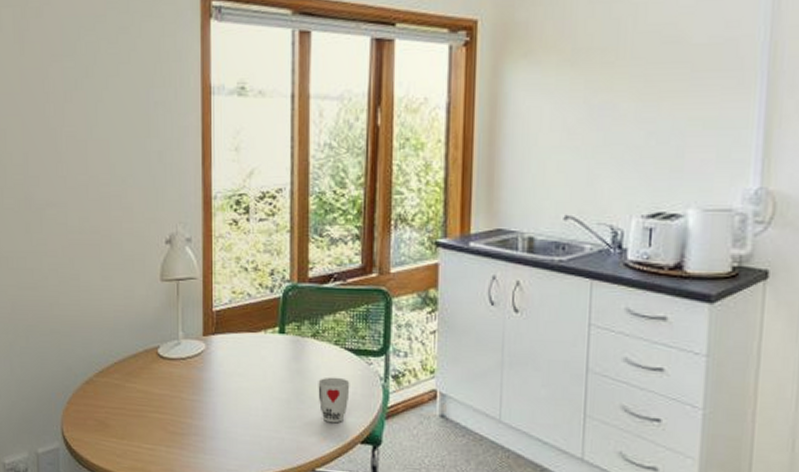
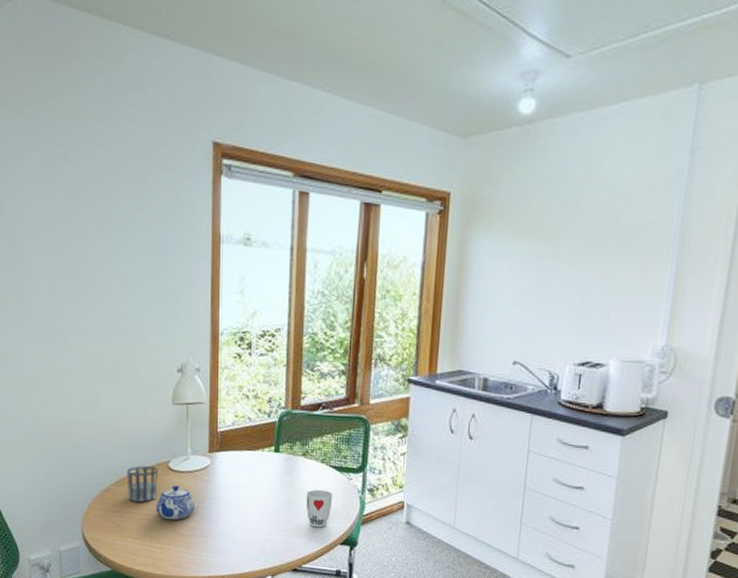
cup: none [110,353,146,396] -> present [126,466,158,503]
teapot: none [144,375,189,416] -> present [156,485,196,521]

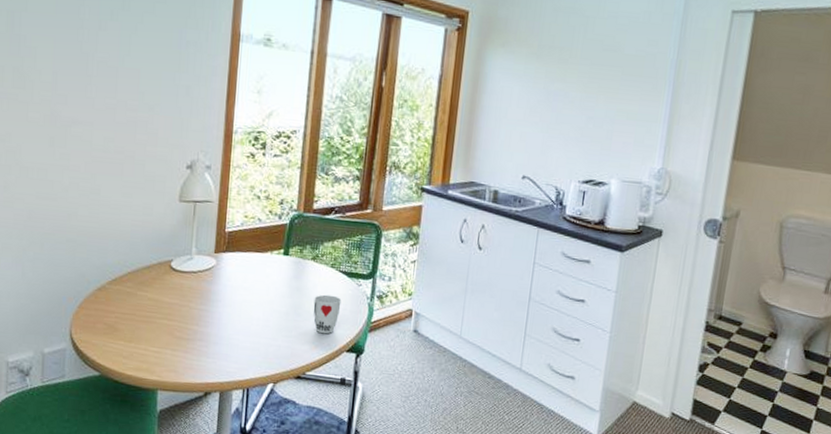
cup: present [126,466,158,503] -> none [124,264,159,303]
teapot: present [156,485,196,521] -> none [153,286,197,323]

